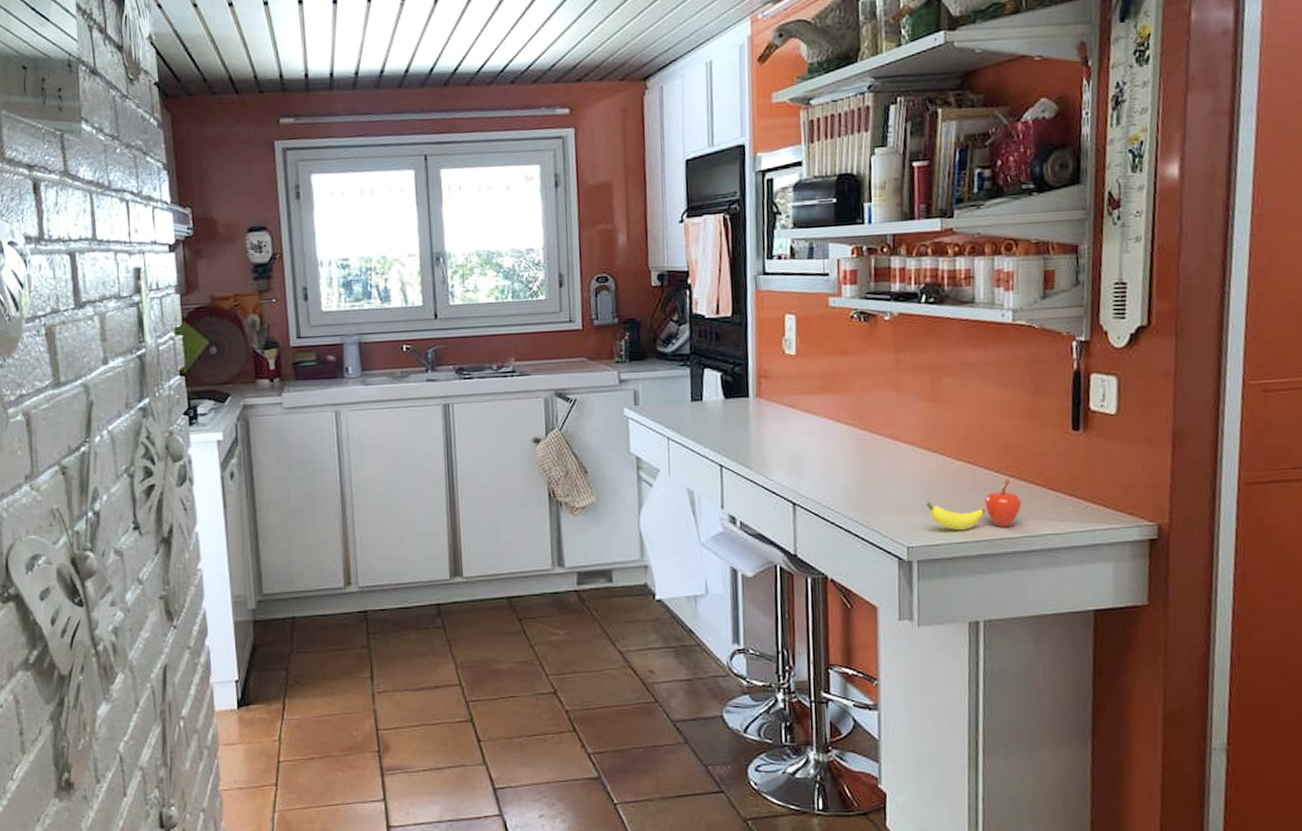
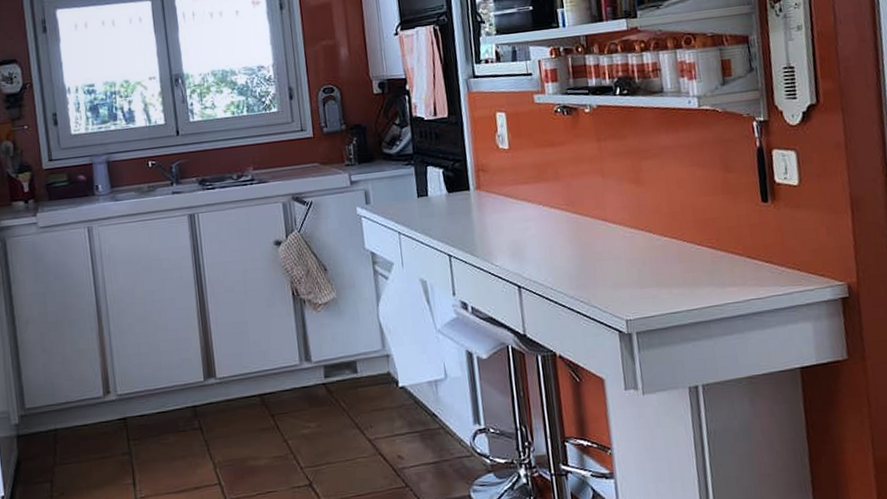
fruit: present [925,479,1023,530] -> none [638,251,725,301]

